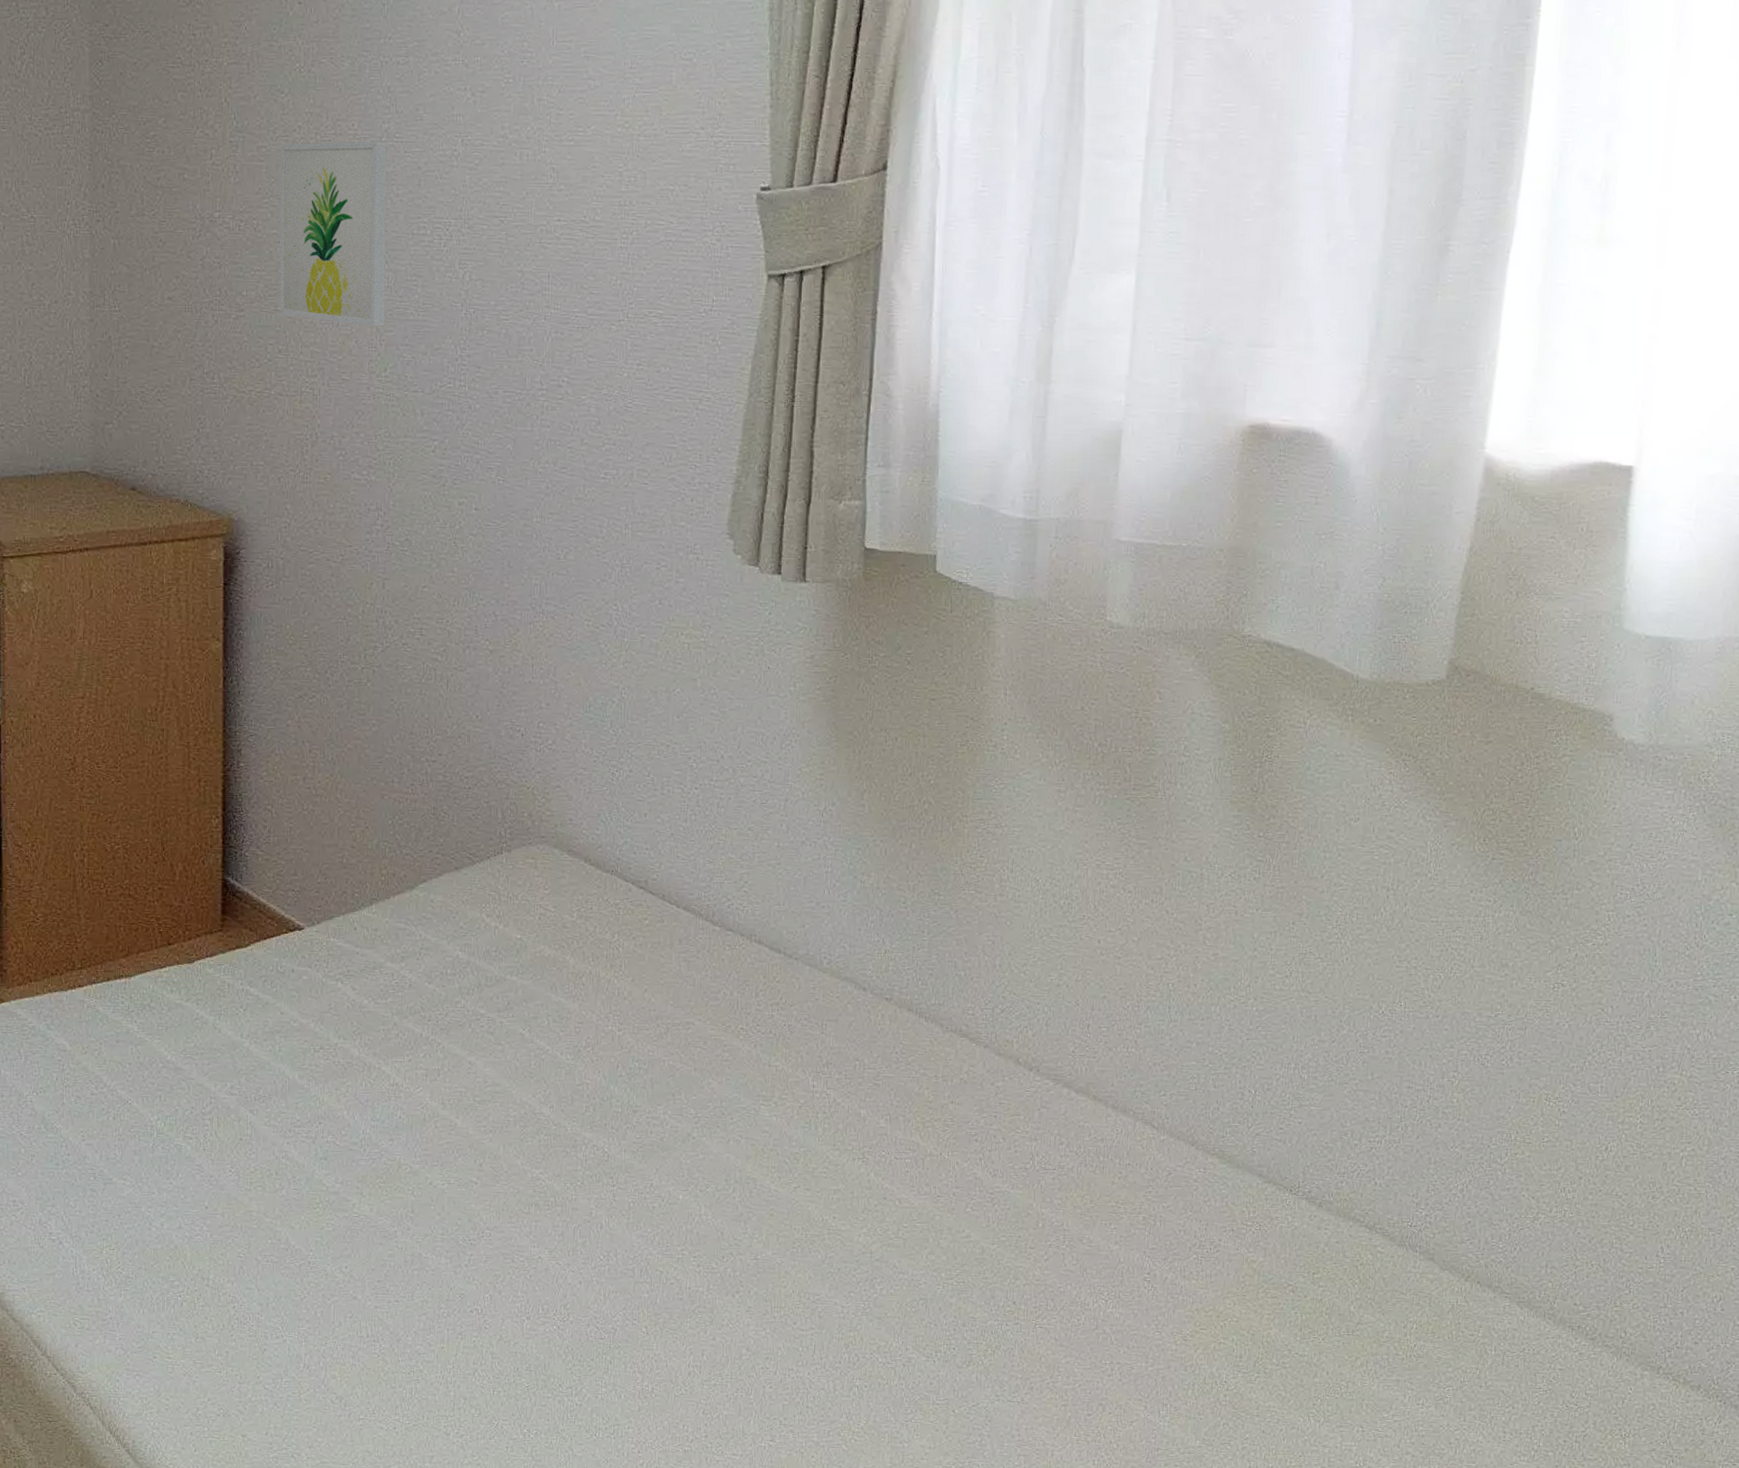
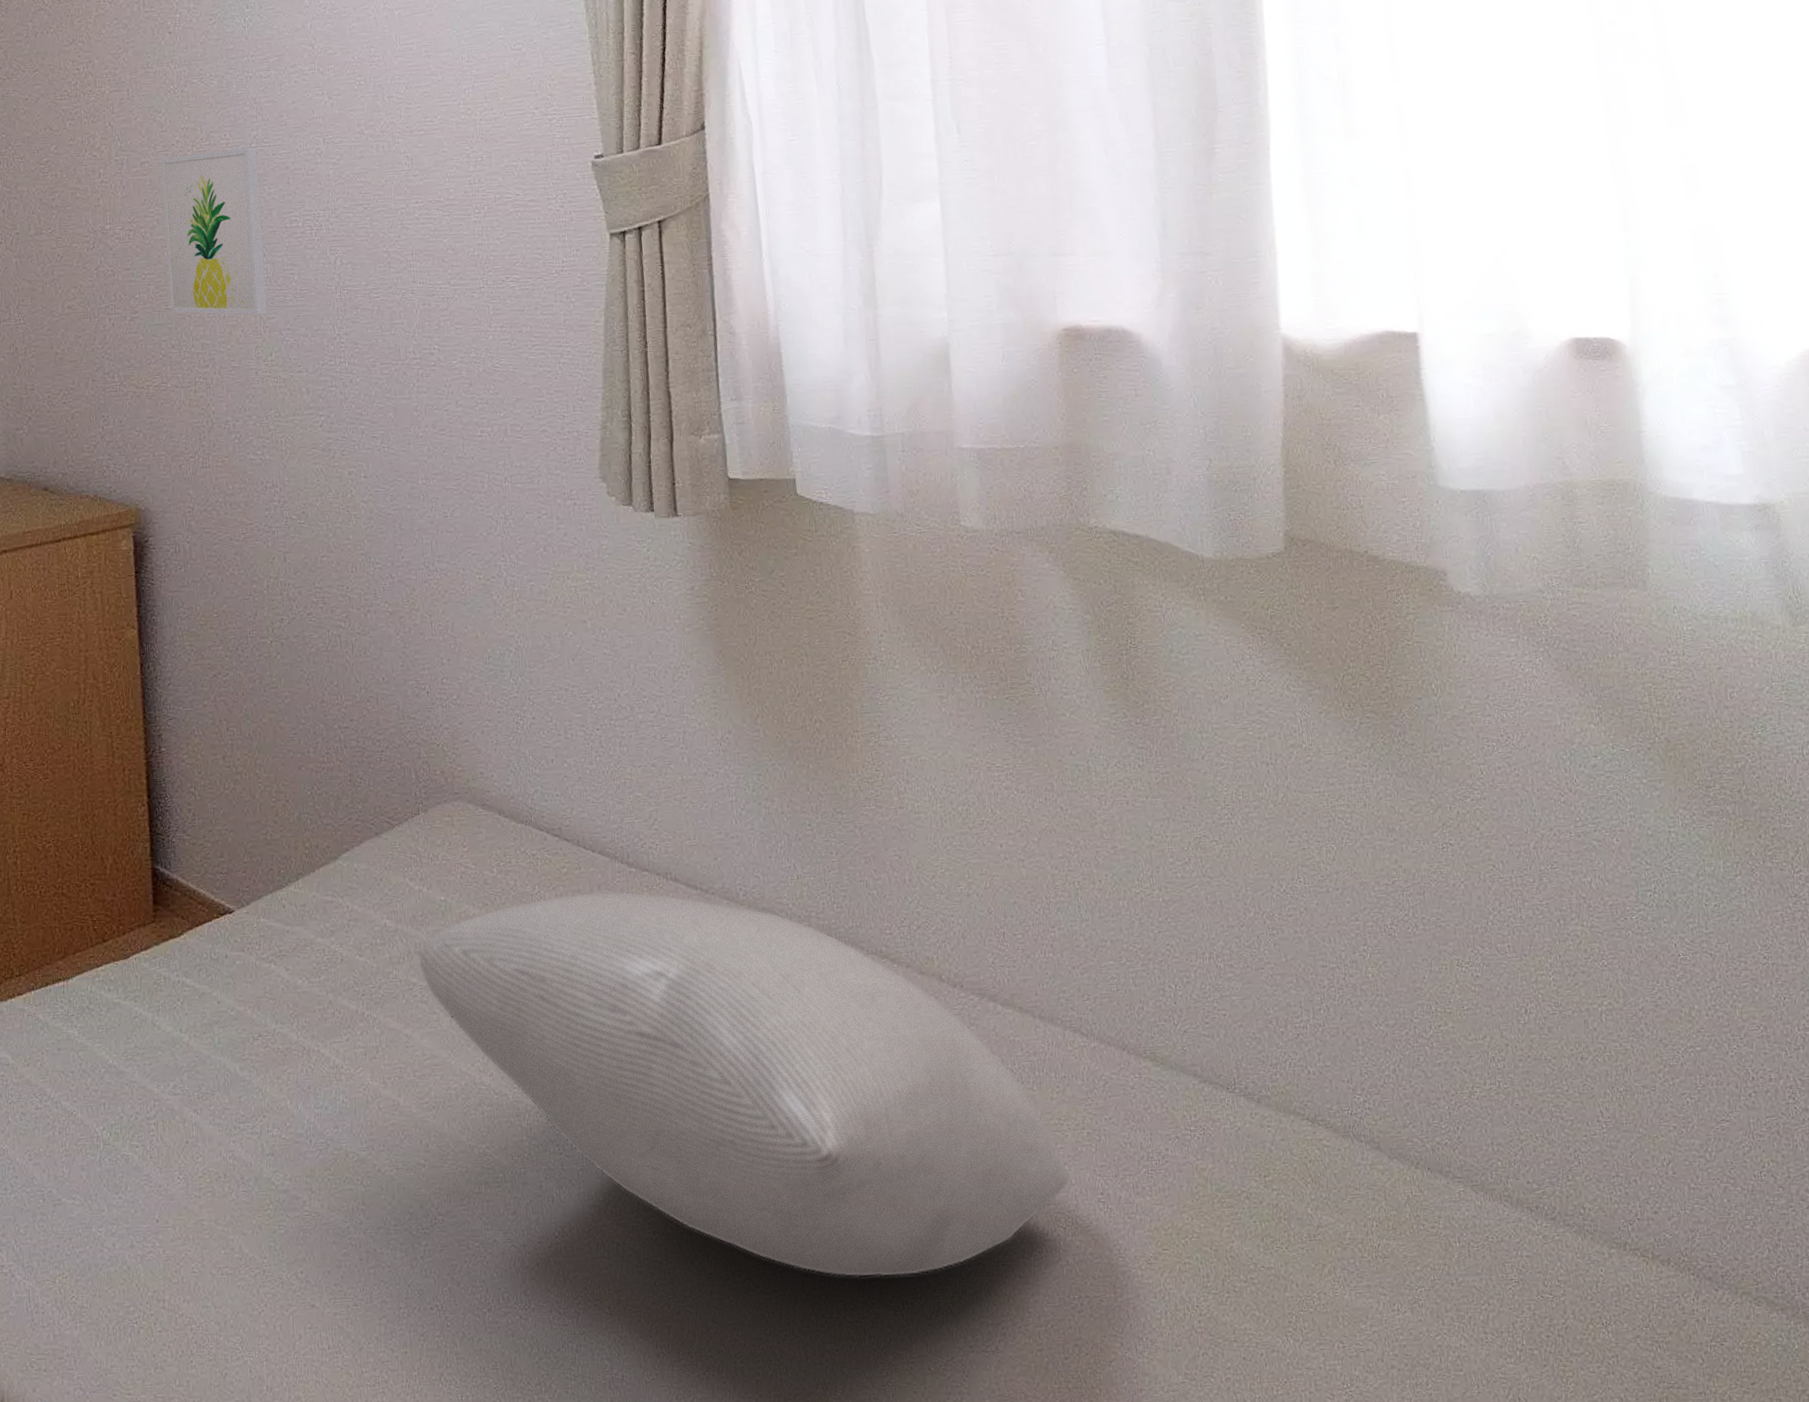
pillow: none [487,945,1121,1329] -> present [416,891,1072,1278]

